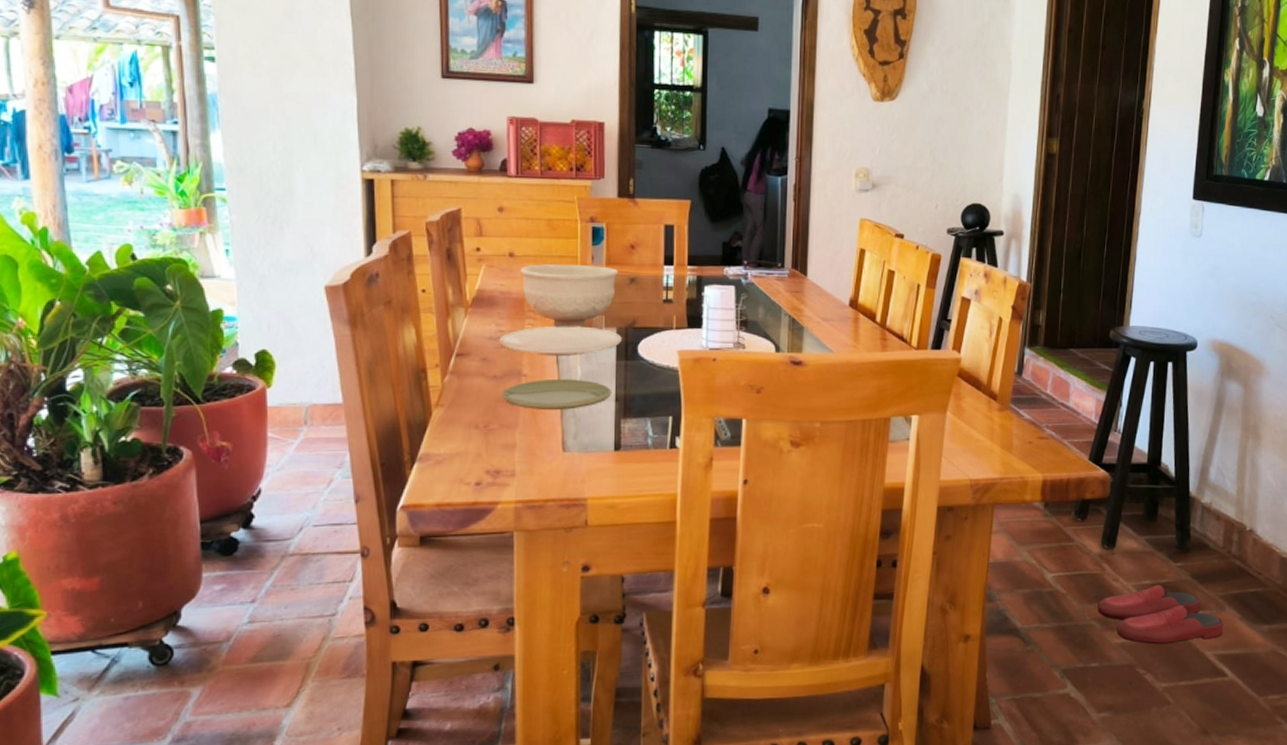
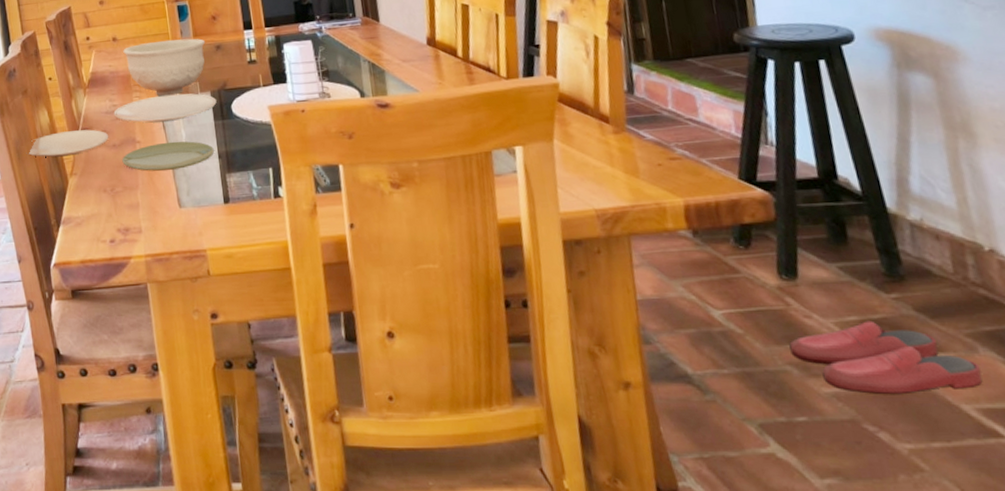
plate: none [381,355,490,384] -> present [26,129,109,158]

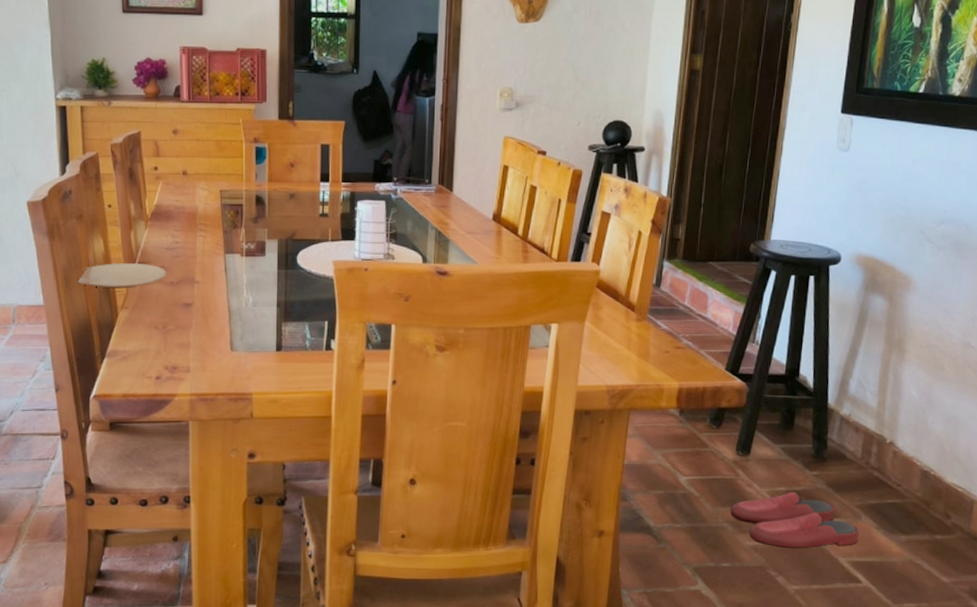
plate: present [113,93,217,123] -> none [175,237,283,265]
plate: present [122,141,214,172] -> none [178,285,273,313]
bowl: present [123,38,206,96] -> none [192,181,280,239]

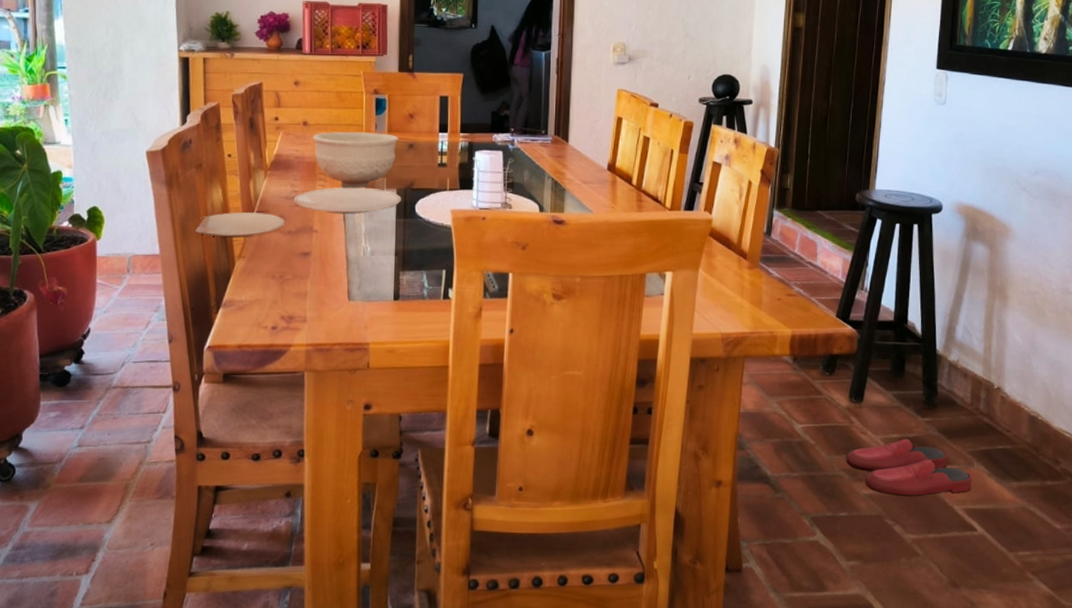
plate: none [175,237,283,265] -> present [293,187,401,214]
bowl: none [192,181,280,239] -> present [312,131,399,188]

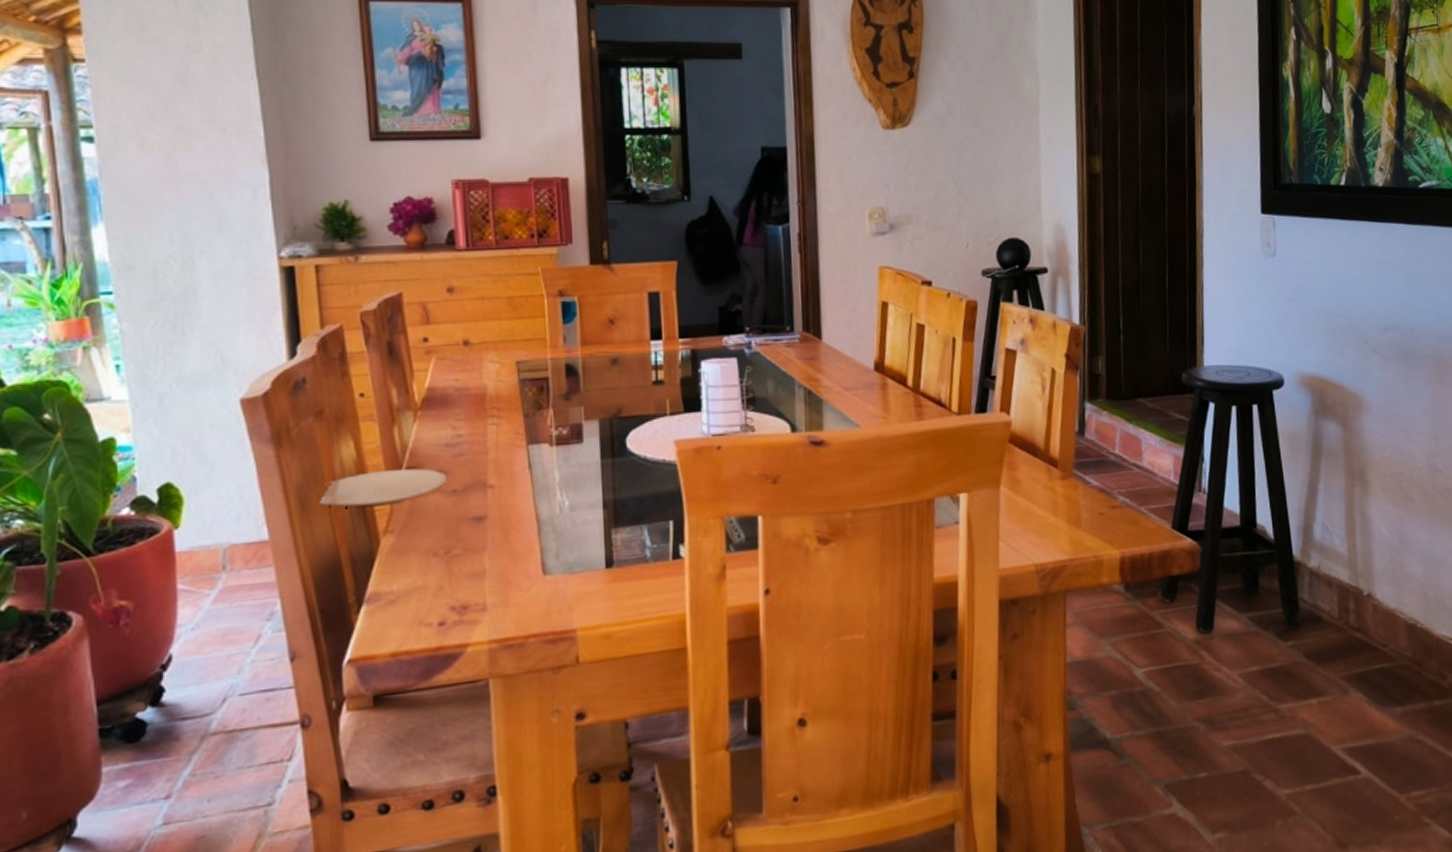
plate: present [293,187,401,214] -> none [457,421,606,460]
bowl: present [312,131,399,188] -> none [478,347,598,424]
slippers: present [846,438,972,497] -> none [1199,669,1350,744]

